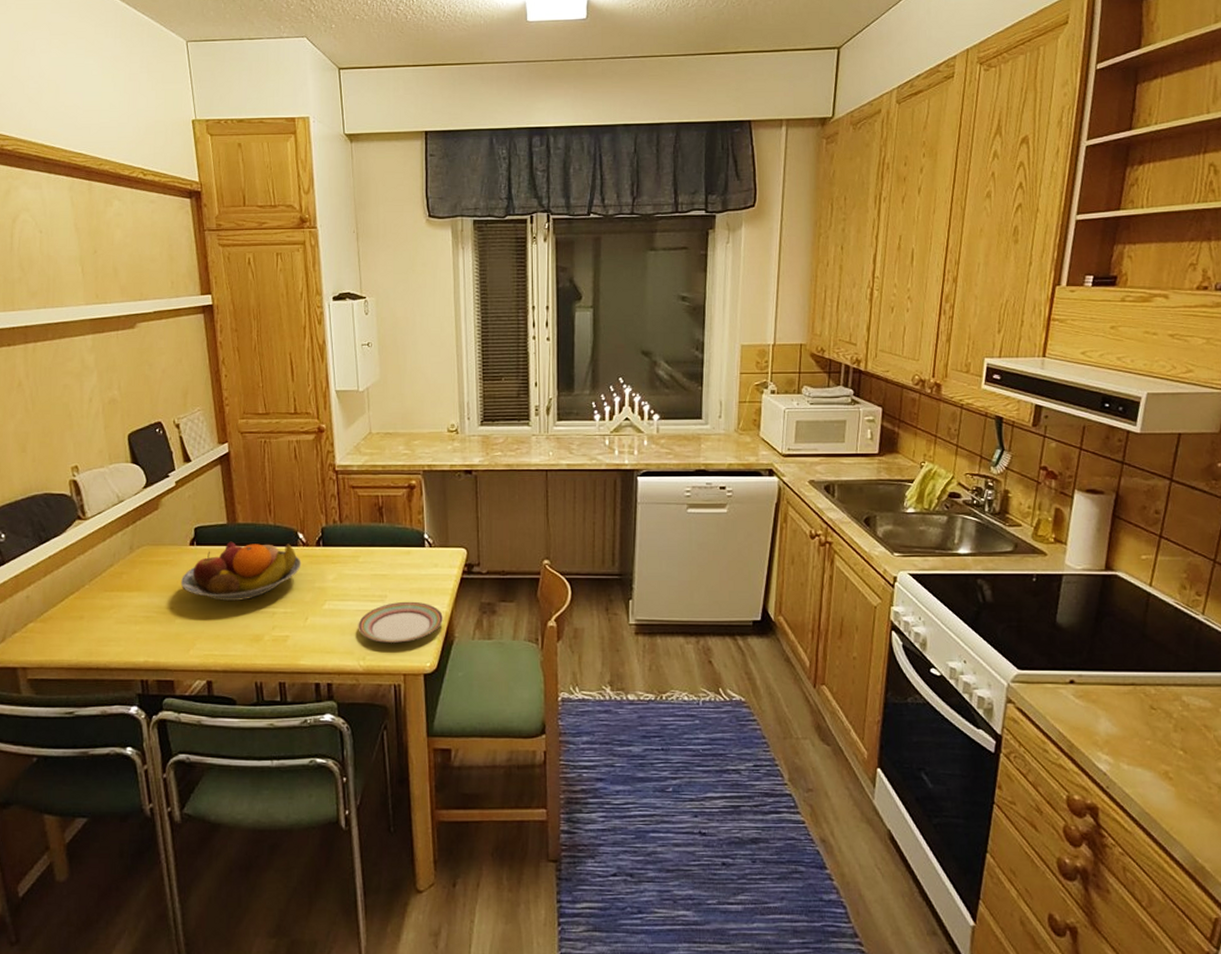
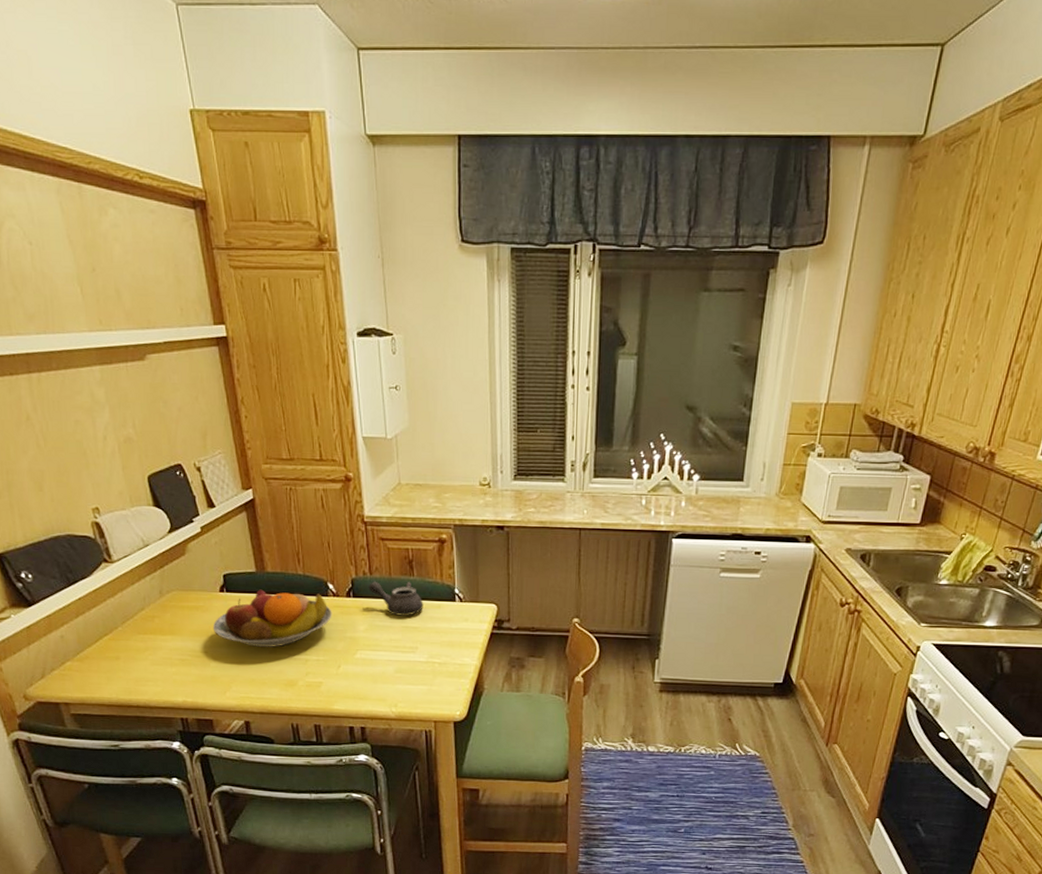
teapot: none [338,529,393,564] -> present [369,581,423,616]
plate: present [358,601,443,643] -> none [389,653,473,692]

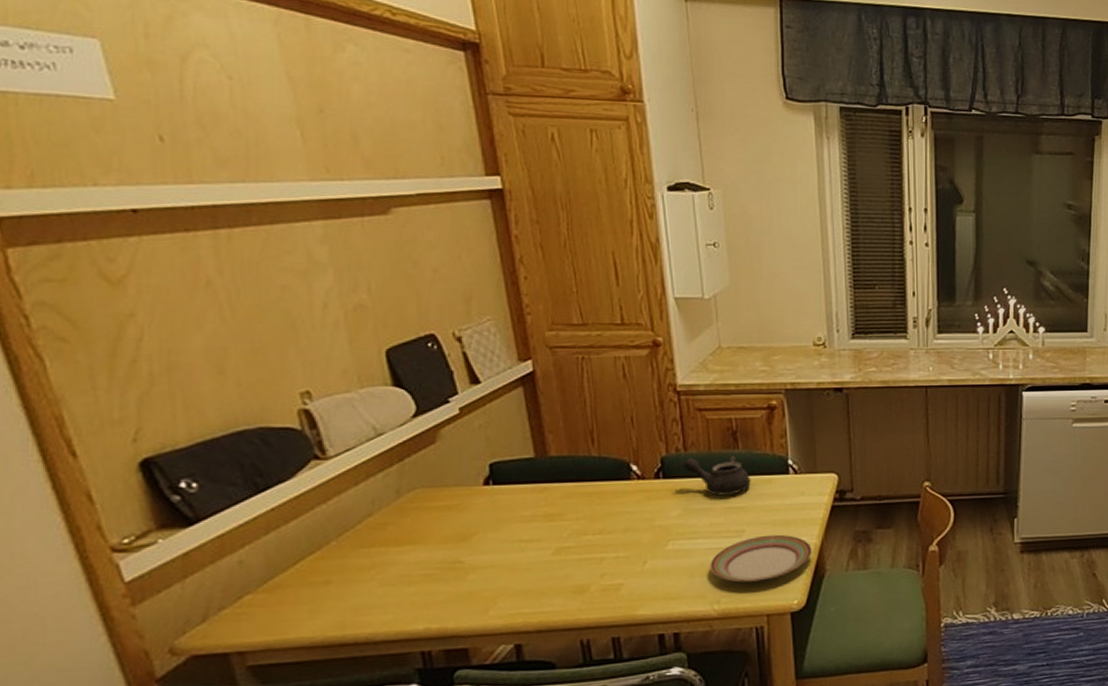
fruit bowl: present [212,589,332,647] -> none [472,477,636,549]
plate: none [389,653,473,692] -> present [710,534,812,583]

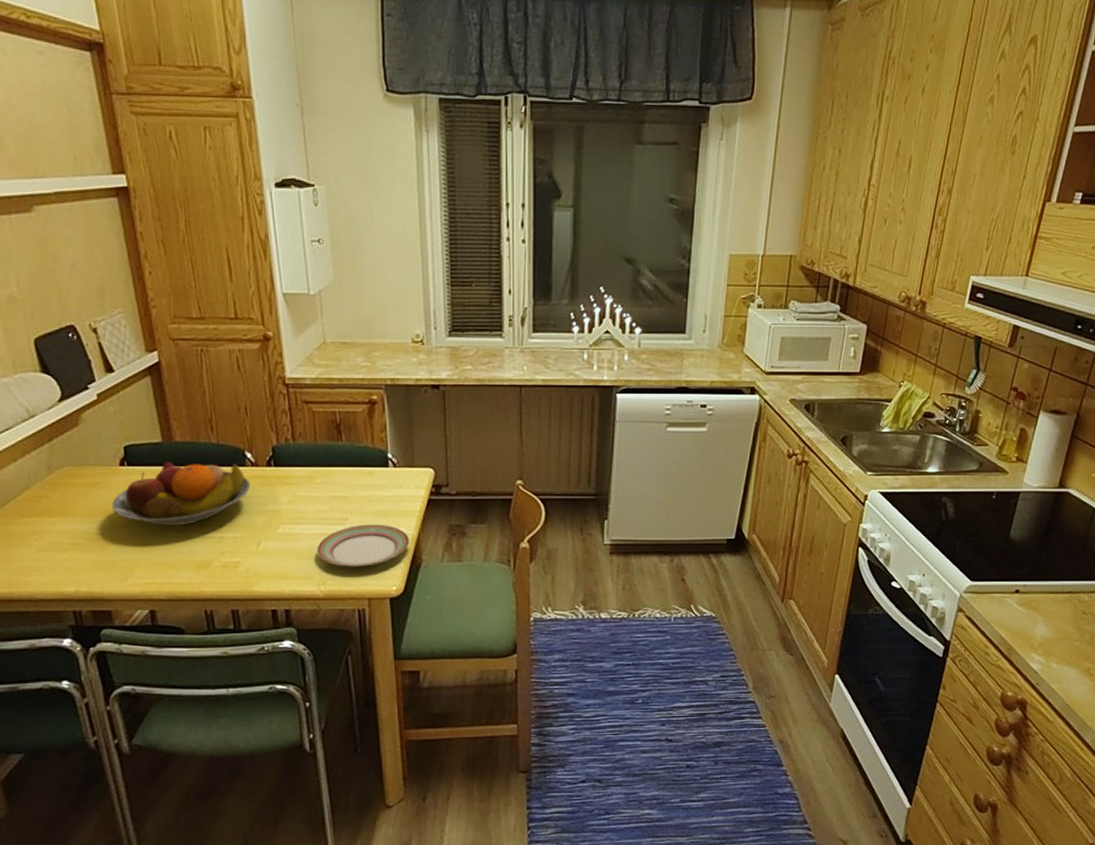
fruit bowl: none [472,477,636,549] -> present [111,461,251,525]
teapot: present [683,456,751,496] -> none [292,448,353,485]

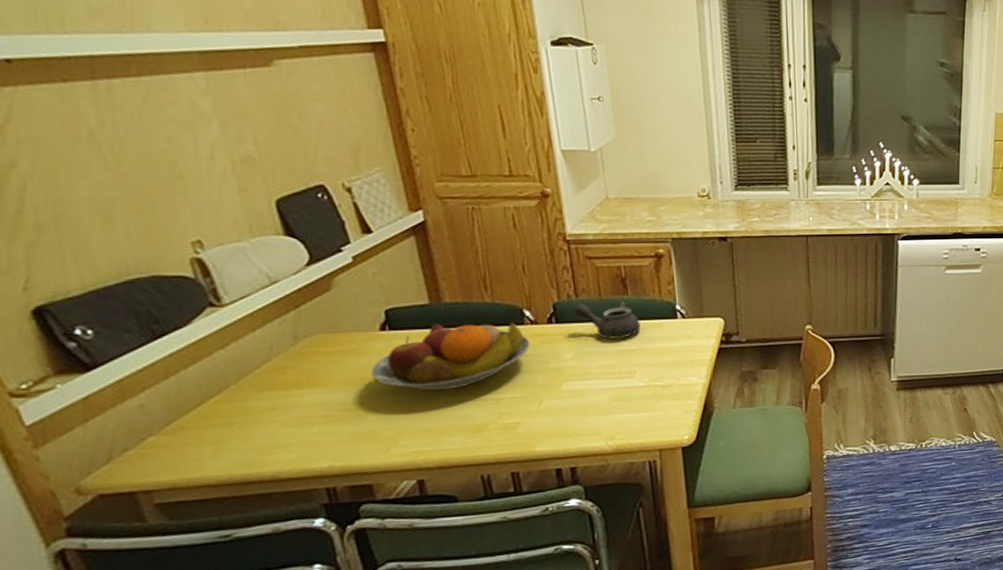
teapot: none [292,448,353,485] -> present [574,302,641,339]
plate: present [317,524,409,567] -> none [603,375,700,420]

